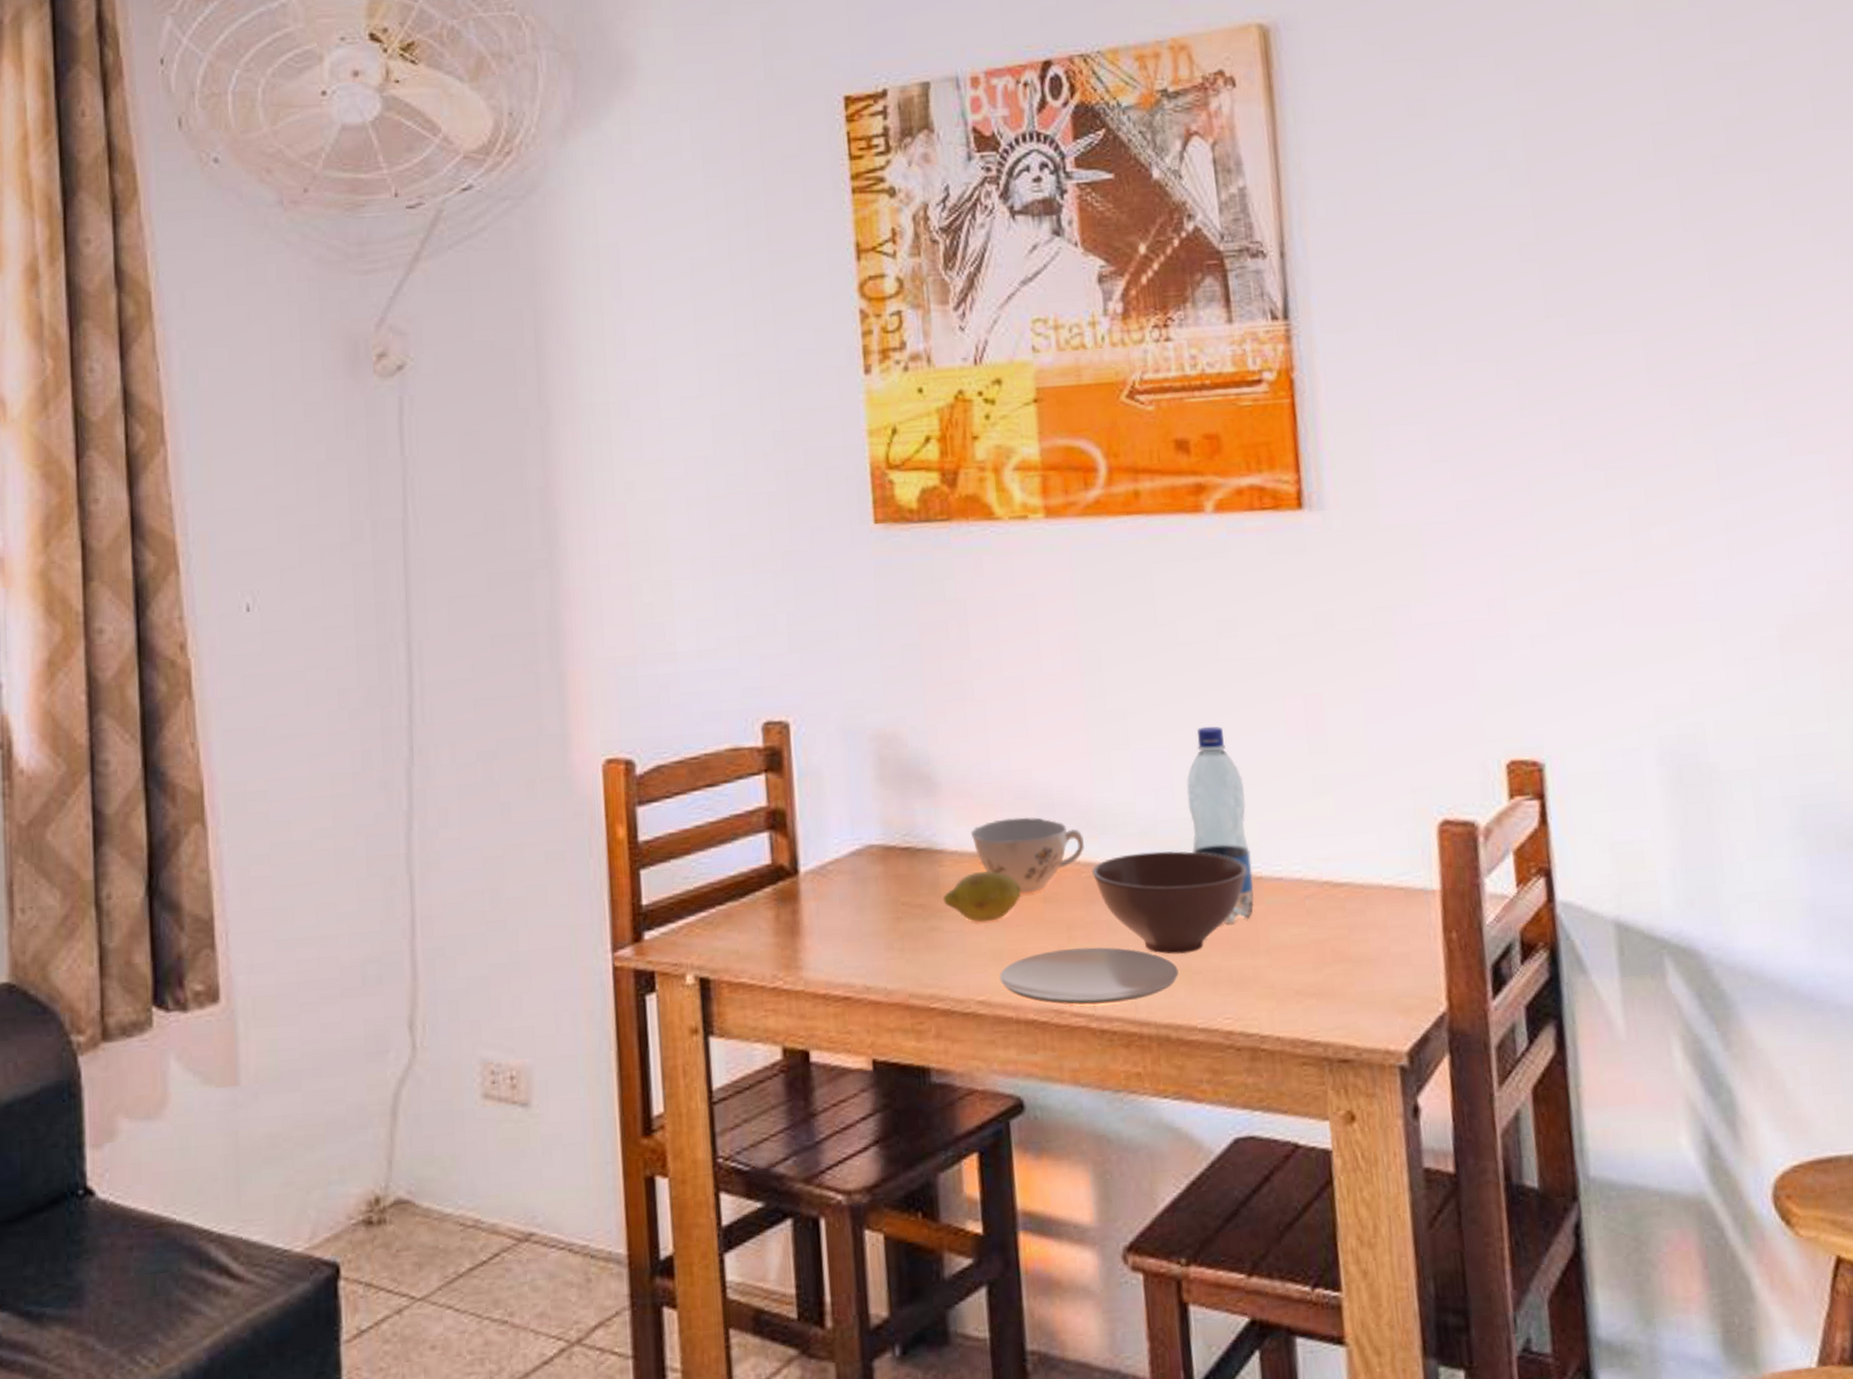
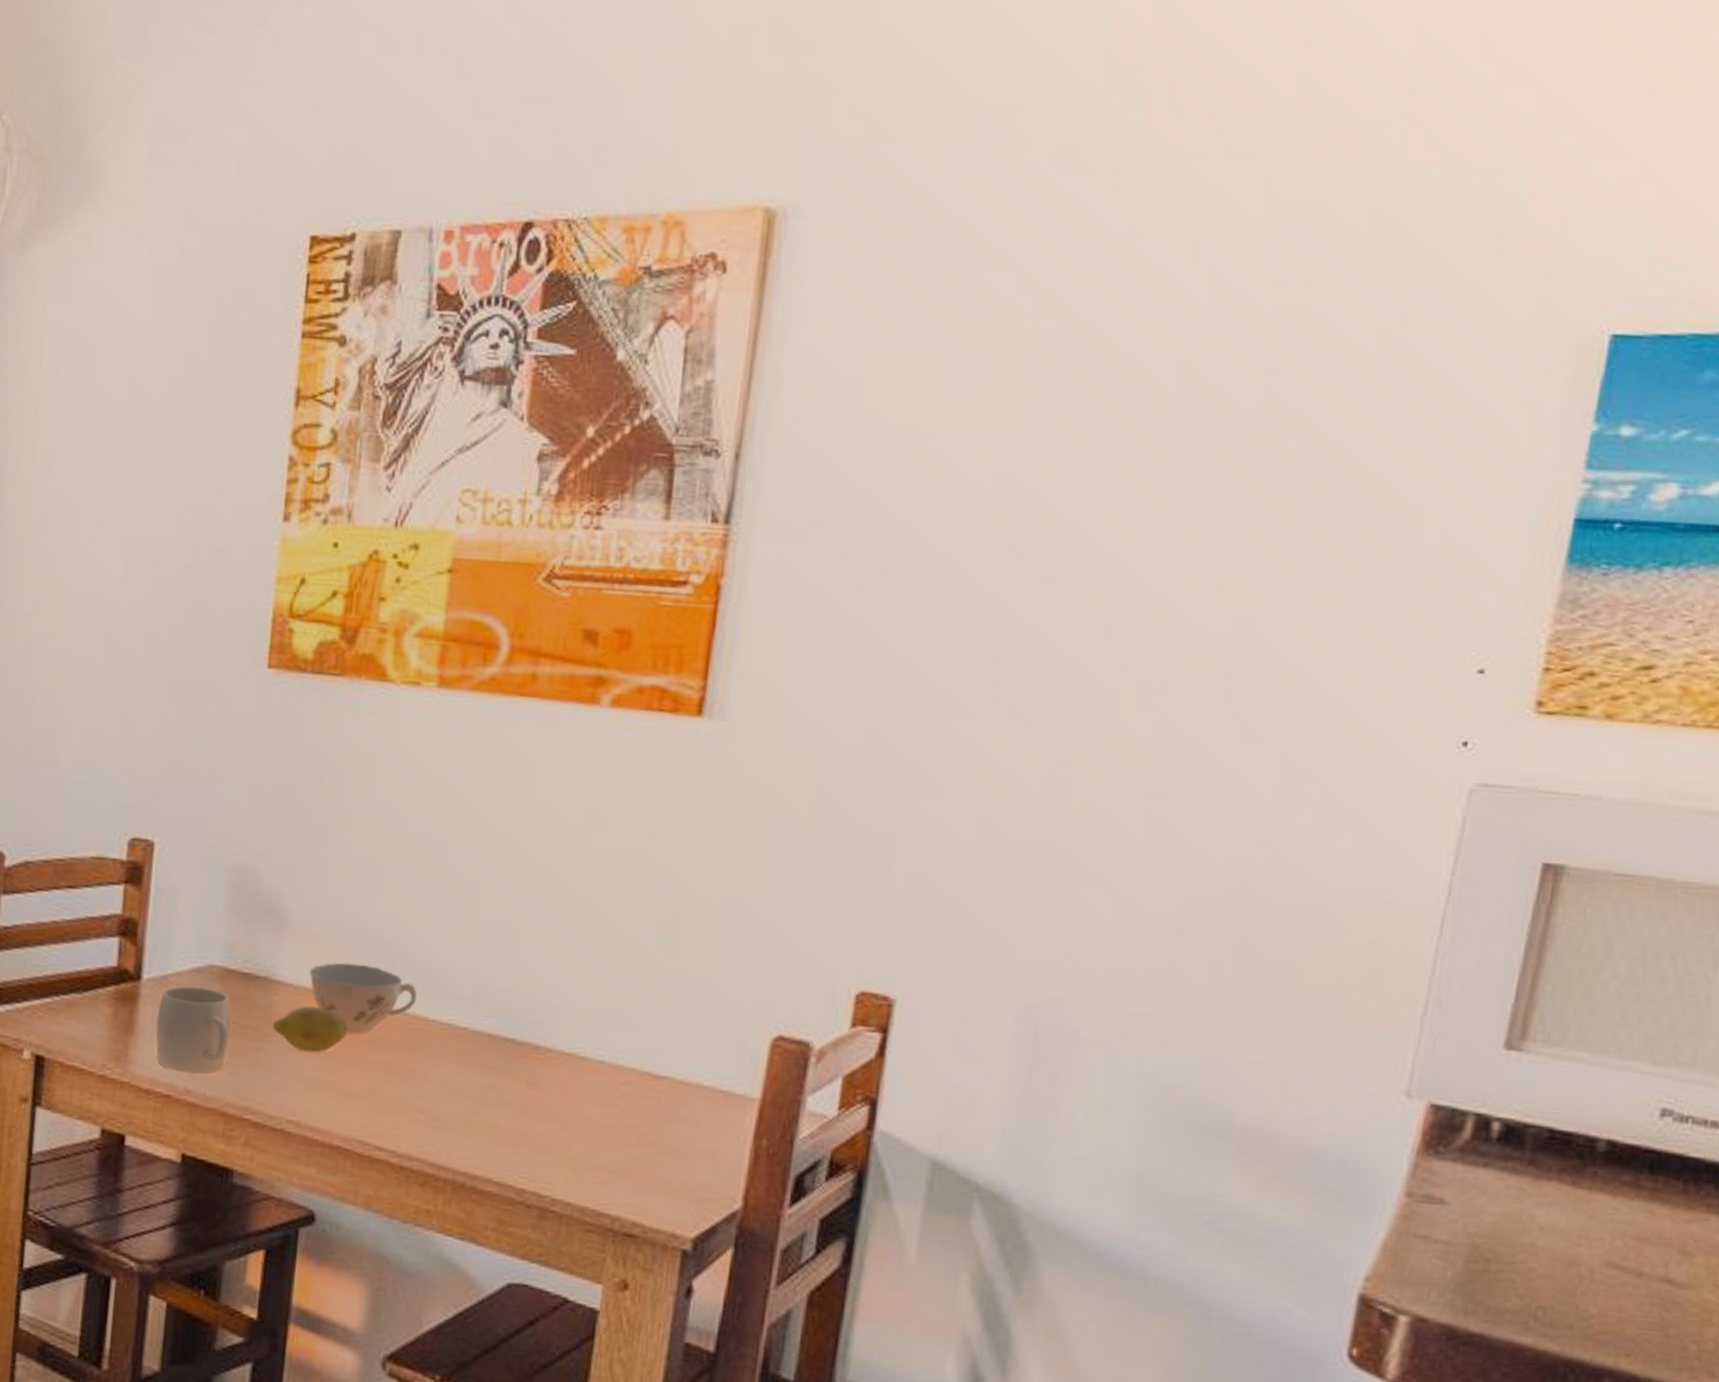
mug: none [821,871,901,970] -> present [155,986,231,1076]
plate: present [999,947,1179,1005] -> none [313,1088,485,1146]
bowl: present [1091,851,1247,955] -> none [418,1015,571,1114]
bottle: present [1186,726,1255,924] -> none [521,909,585,1094]

